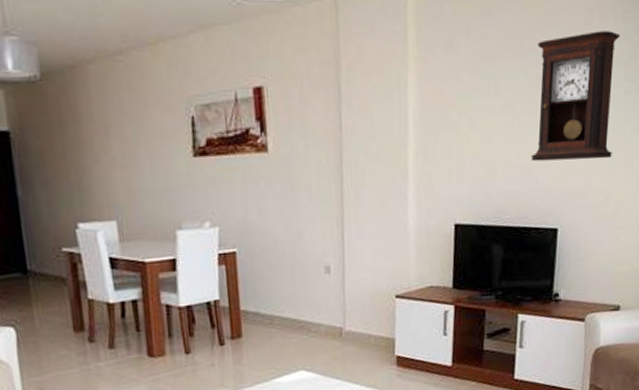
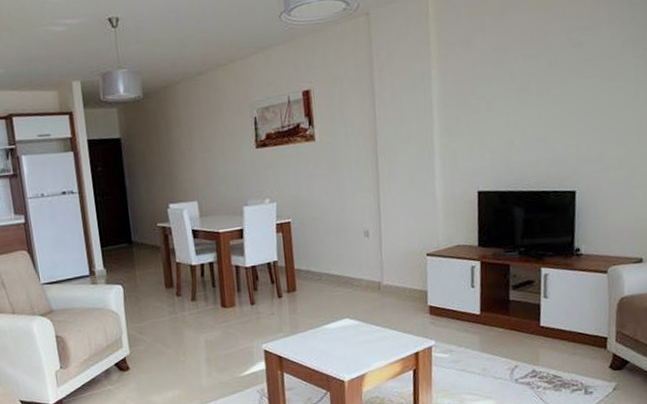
pendulum clock: present [531,31,621,162] -> none [546,16,628,134]

